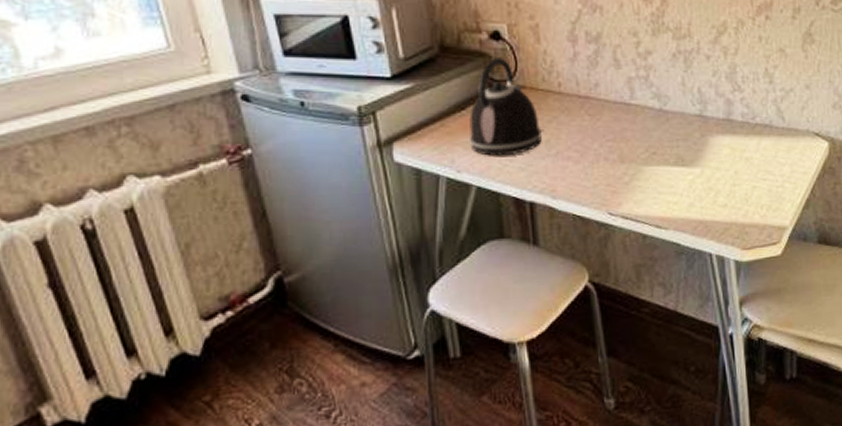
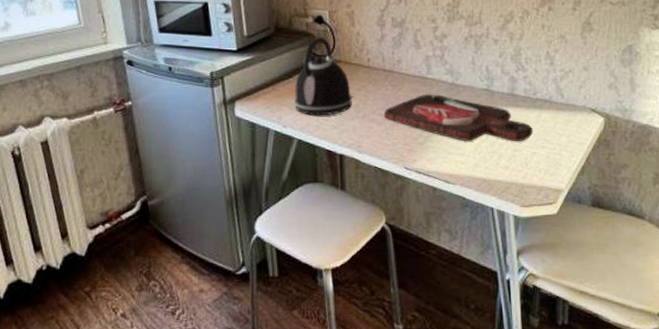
cutting board: none [581,123,753,177] -> present [384,94,533,142]

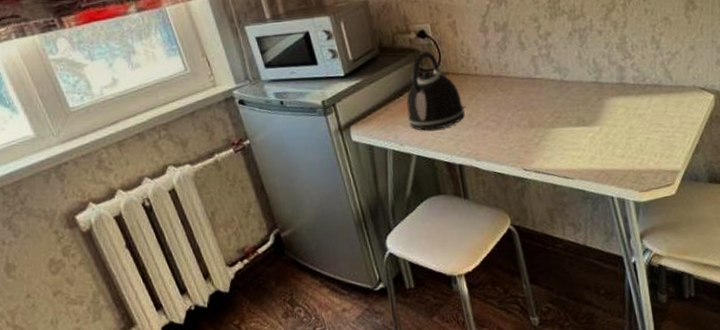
cutting board: present [384,94,533,142] -> none [497,93,645,136]

